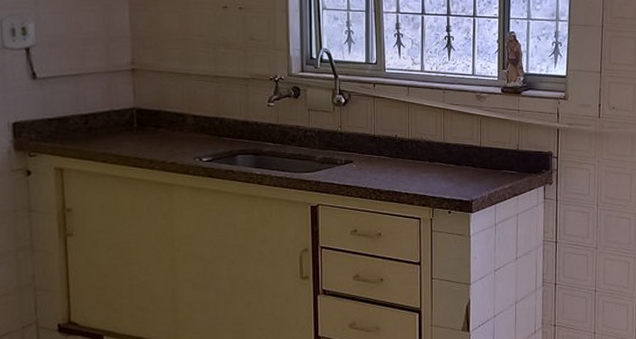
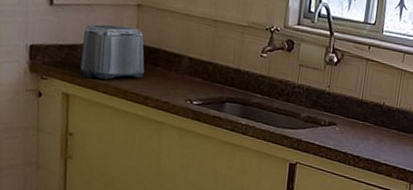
toaster: none [73,92,146,150] -> present [80,24,145,80]

